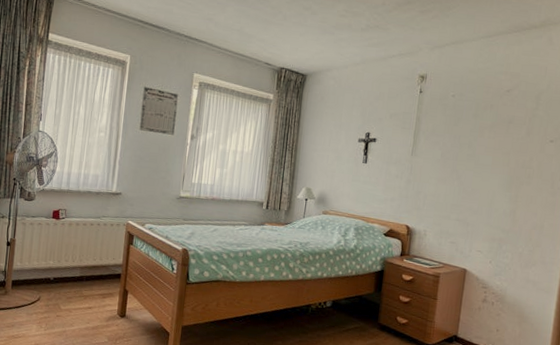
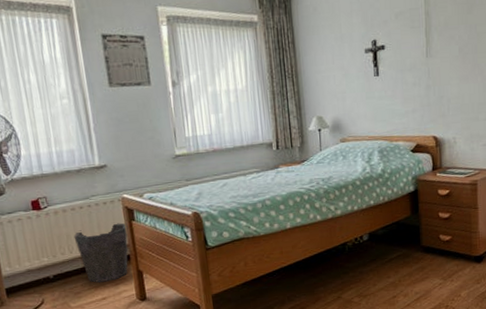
waste bin: none [79,243,126,294] -> present [73,223,128,283]

